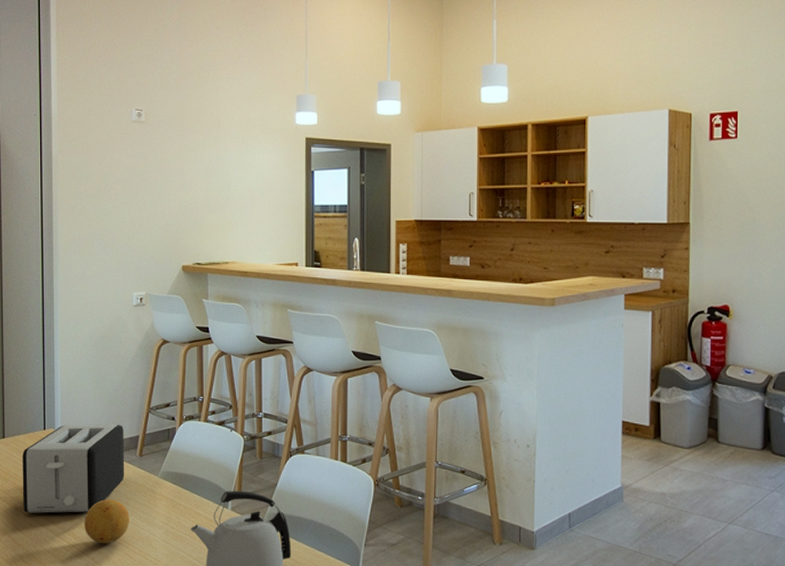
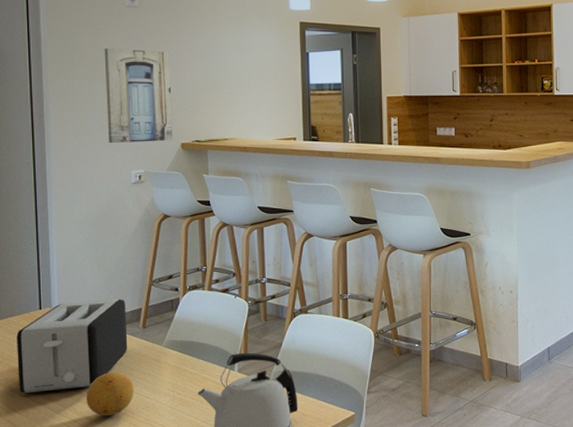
wall art: none [110,164,174,263] -> present [104,47,173,143]

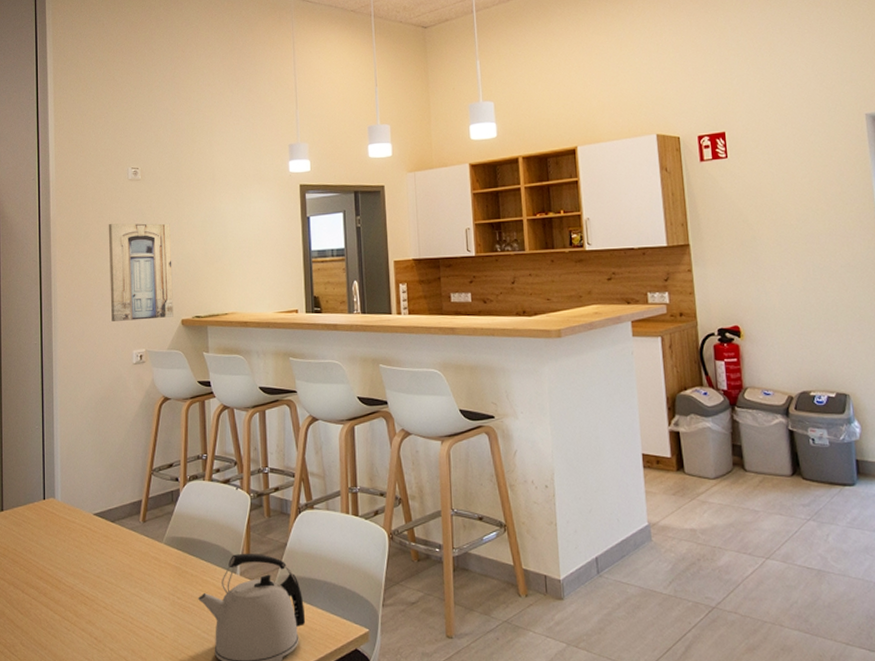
toaster: present [16,299,128,393] -> none [21,490,128,591]
fruit: present [86,371,134,417] -> none [87,570,134,621]

